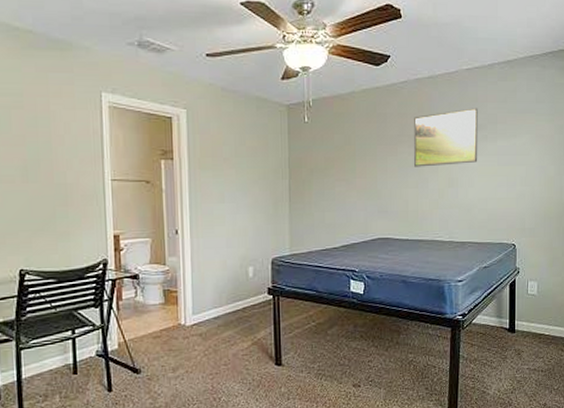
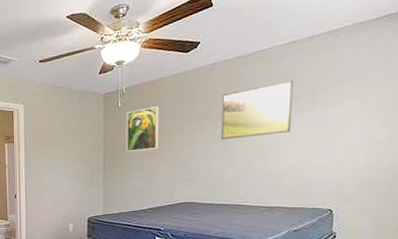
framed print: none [314,125,351,178] -> present [126,106,159,153]

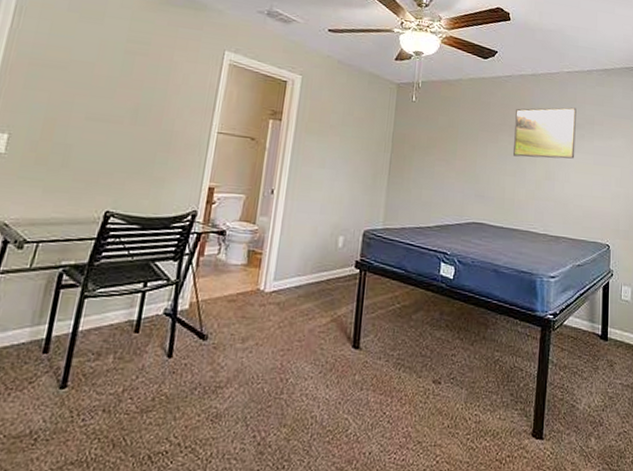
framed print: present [126,106,159,153] -> none [416,108,455,157]

